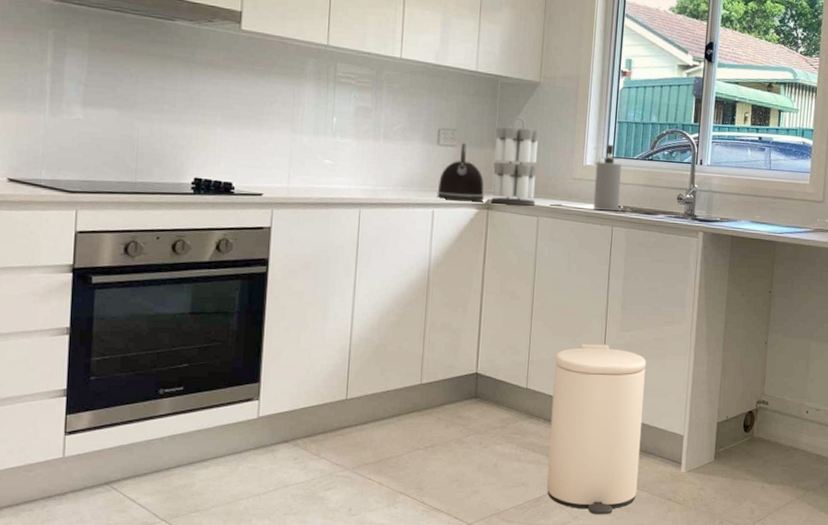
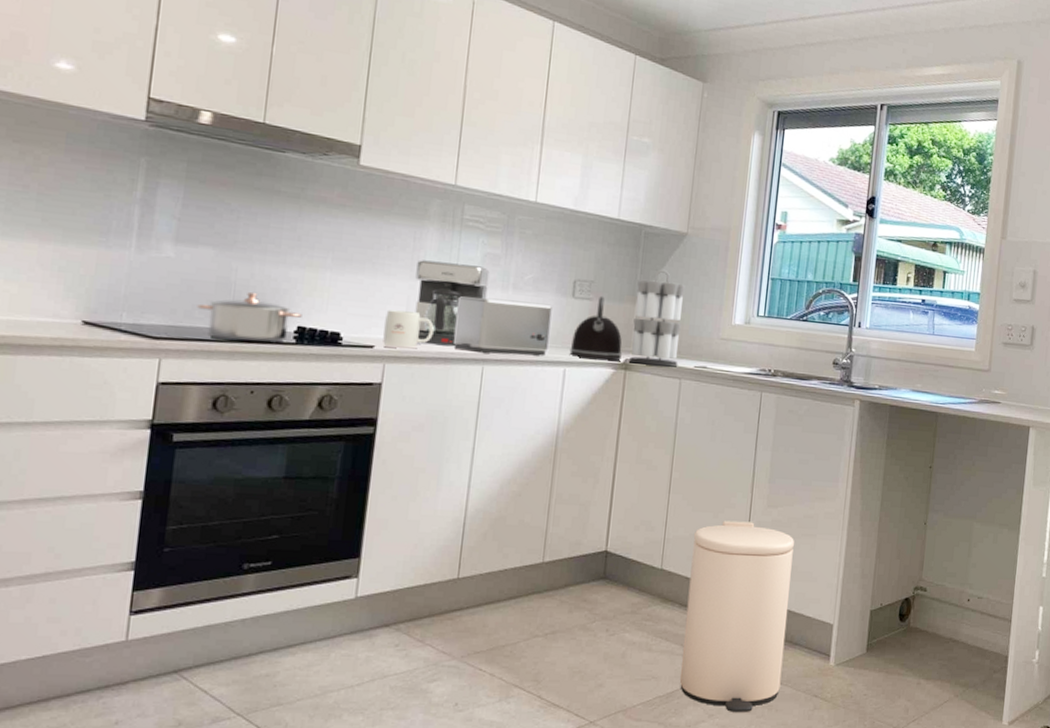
cooking pot: none [105,148,198,193] -> present [197,291,302,343]
mug: none [269,161,315,197] -> present [382,310,434,350]
coffee maker: none [295,114,362,193] -> present [415,260,490,347]
toaster: none [332,146,420,200] -> present [453,295,552,358]
soap dispenser: present [593,144,622,211] -> none [741,302,774,376]

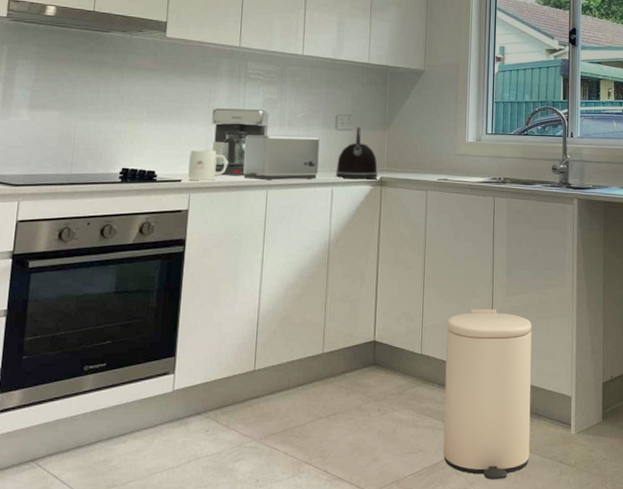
cooking pot: present [197,291,302,343] -> none [46,143,126,183]
spice rack: present [628,269,685,367] -> none [383,101,426,181]

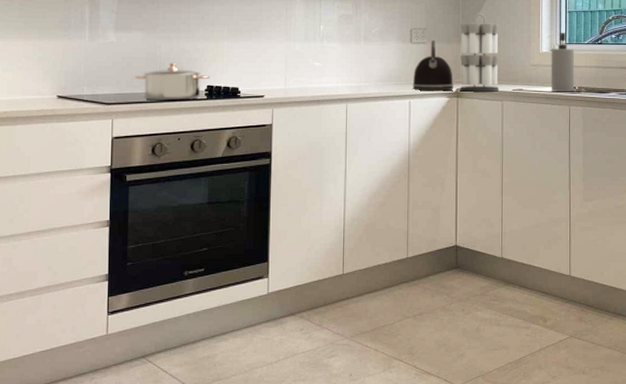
cooking pot: none [46,143,126,183] -> present [135,62,210,101]
mug: present [188,150,227,181] -> none [269,66,307,96]
coffee maker: present [211,108,269,176] -> none [289,25,345,91]
toaster: present [242,134,320,181] -> none [322,50,395,94]
spice rack: none [383,101,426,181] -> present [459,13,499,92]
pedal bin: present [442,309,533,479] -> none [525,214,610,374]
soap dispenser: none [474,123,500,183] -> present [548,33,574,92]

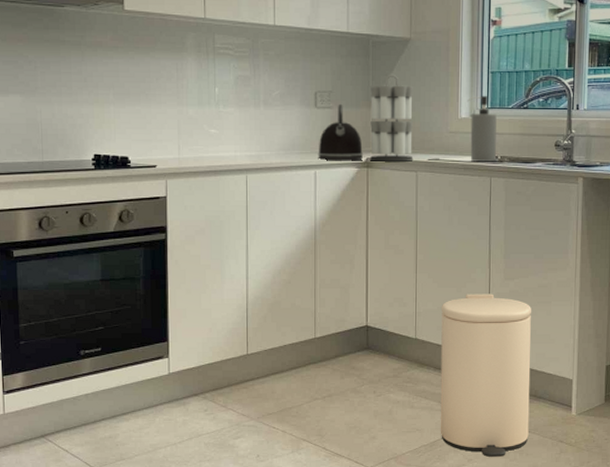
cooking pot: present [135,62,210,101] -> none [15,129,96,171]
pedal bin: none [525,214,610,374] -> present [440,294,532,457]

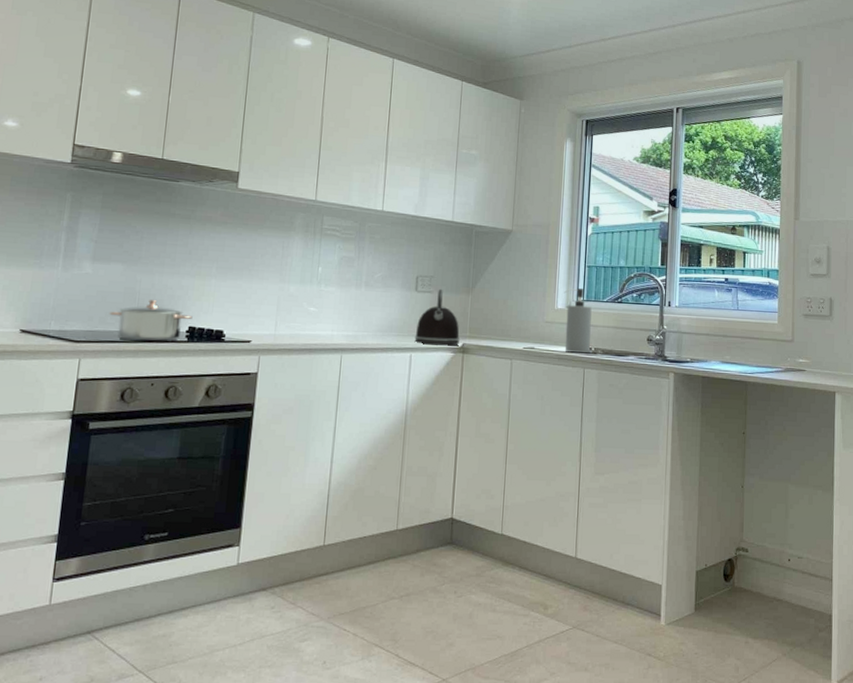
cooking pot: none [15,129,96,171] -> present [109,299,193,342]
spice rack: present [369,73,414,162] -> none [465,262,512,349]
pedal bin: present [440,294,532,457] -> none [522,488,622,670]

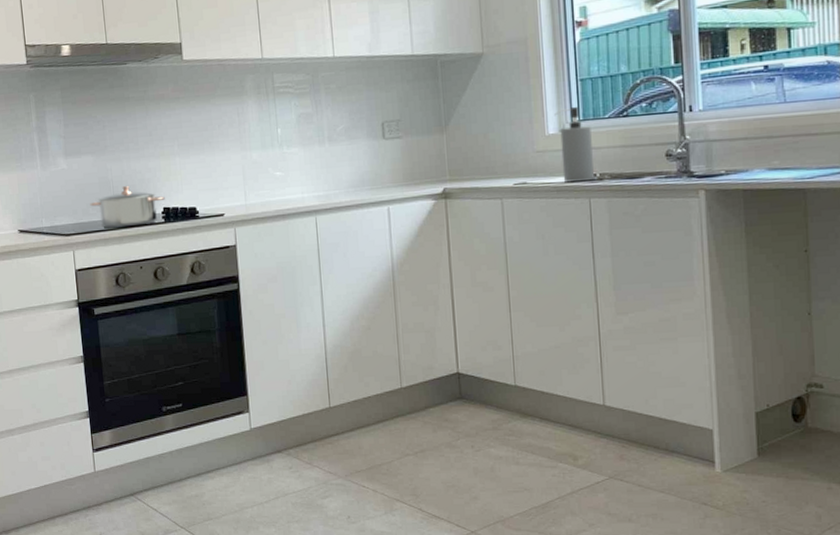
kettle: present [414,288,461,346] -> none [389,132,440,195]

